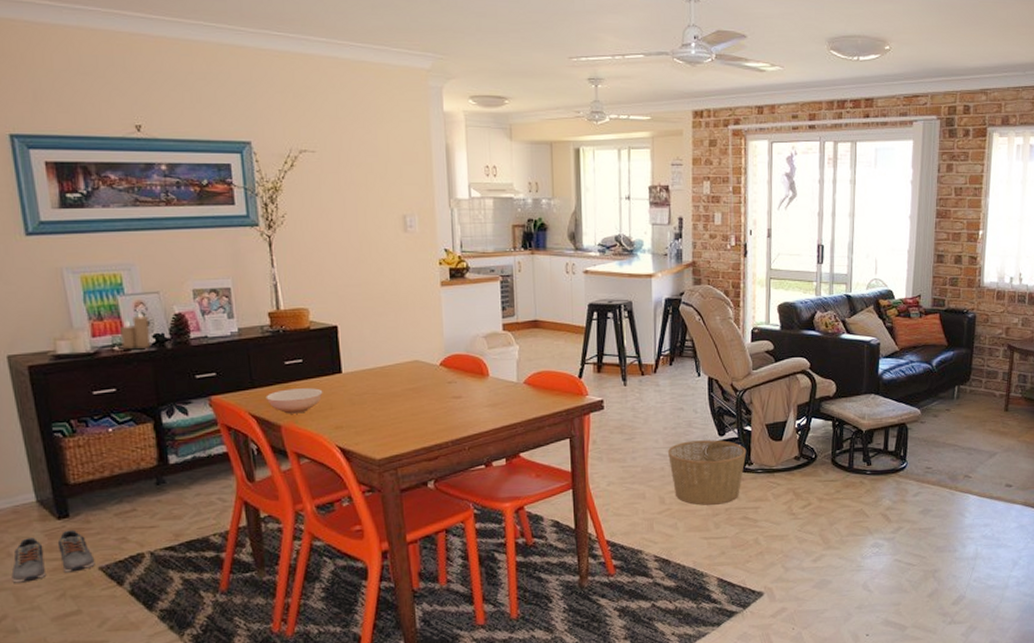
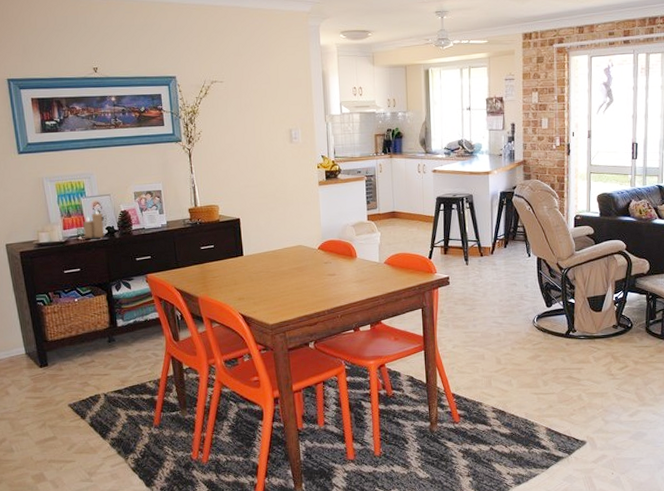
shoe: present [11,529,95,583] -> none [9,375,66,415]
bowl: present [266,388,323,414] -> none [187,268,229,288]
basket: present [667,440,747,505] -> none [502,310,571,366]

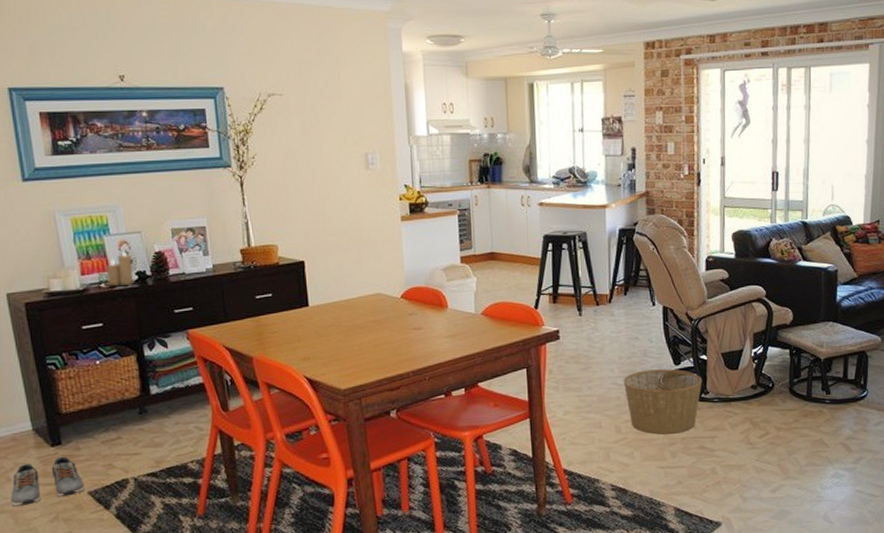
shoe: none [9,375,66,415] -> present [11,456,85,506]
basket: none [502,310,571,366] -> present [623,369,703,435]

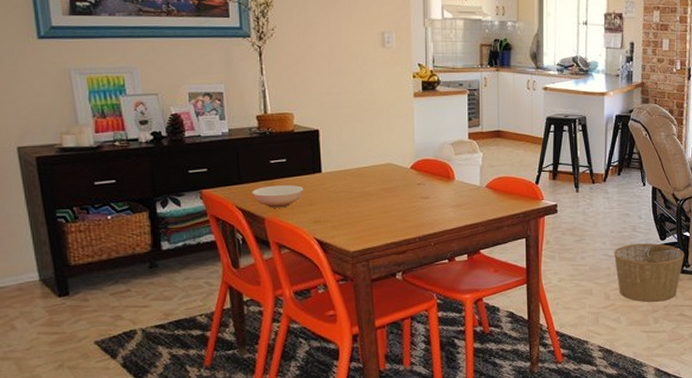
shoe: present [11,456,85,506] -> none [14,306,91,353]
candle: present [106,251,134,287] -> none [121,112,149,146]
bowl: none [238,321,291,346] -> present [252,185,304,208]

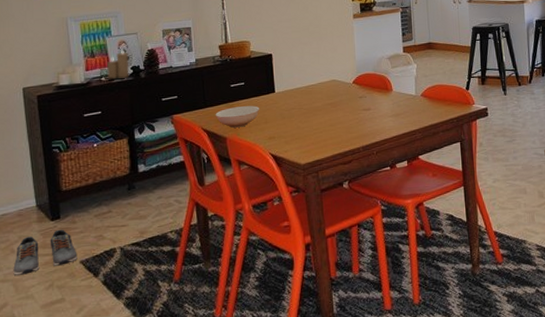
shoe: none [14,306,91,353] -> present [13,229,77,275]
candle: none [121,112,149,146] -> present [107,50,129,80]

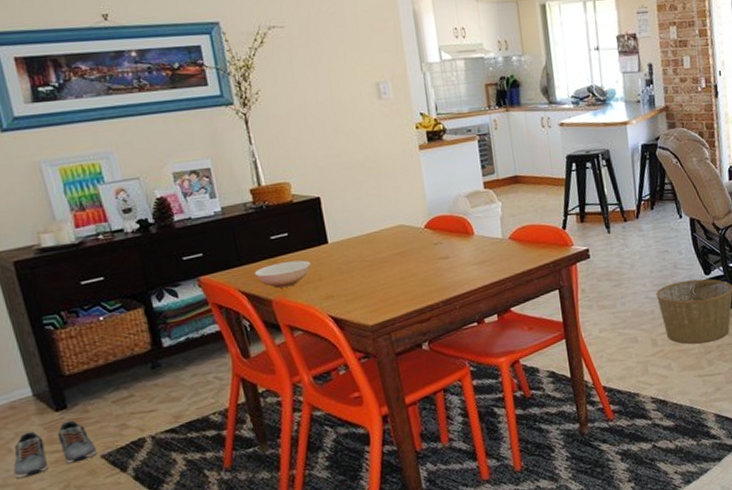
candle: present [107,50,129,80] -> none [103,199,136,238]

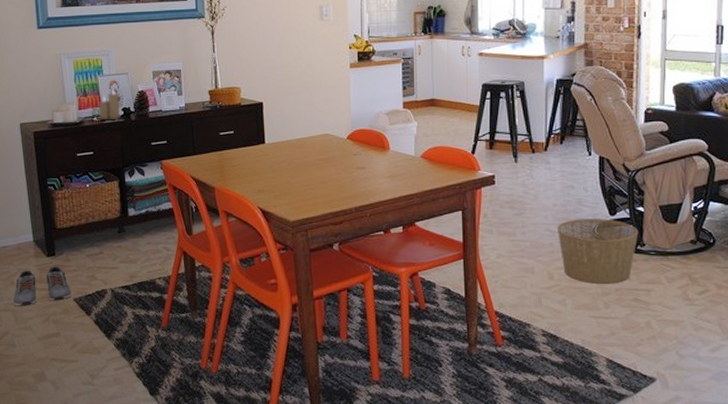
candle: none [103,199,136,238] -> present [99,90,120,121]
bowl: present [254,260,311,288] -> none [204,156,249,178]

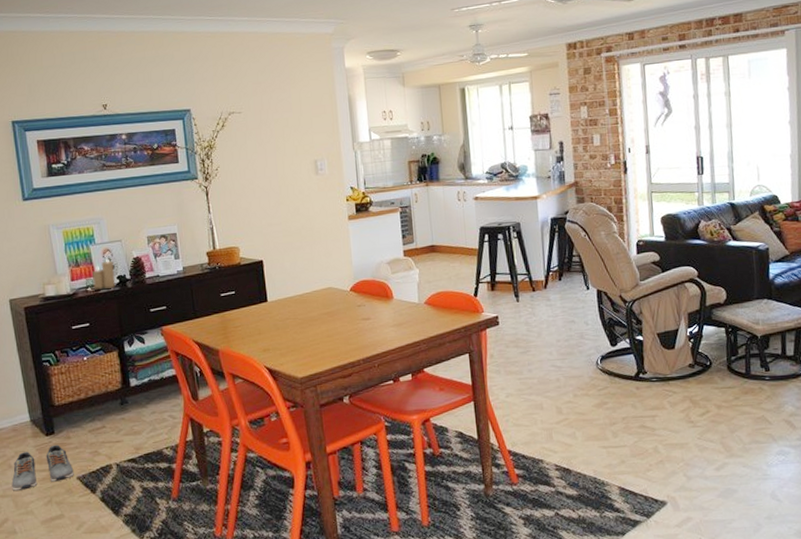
basket: present [556,219,639,284] -> none [561,350,640,415]

